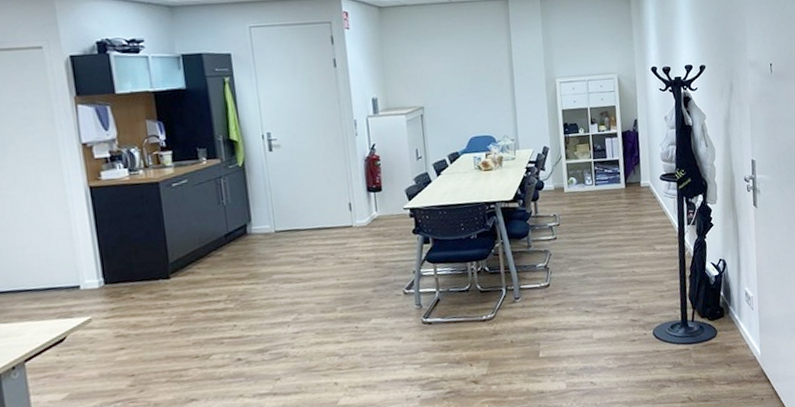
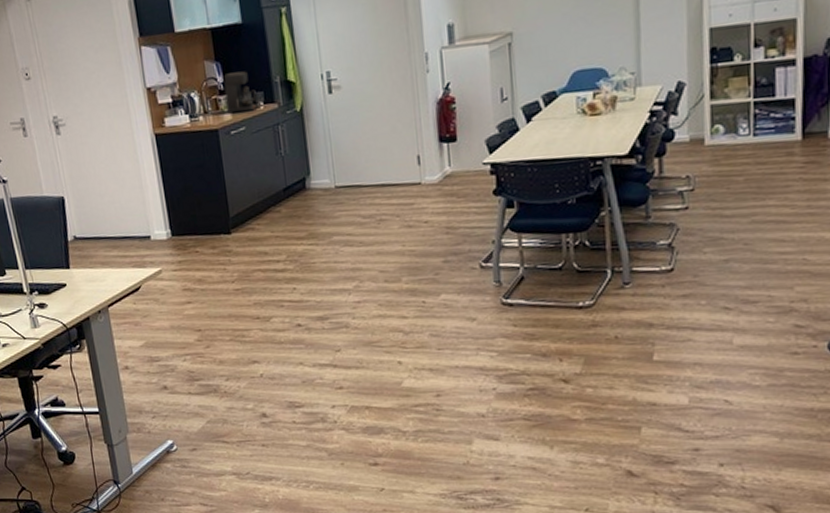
coffee maker: none [165,130,199,168] -> present [223,71,257,114]

